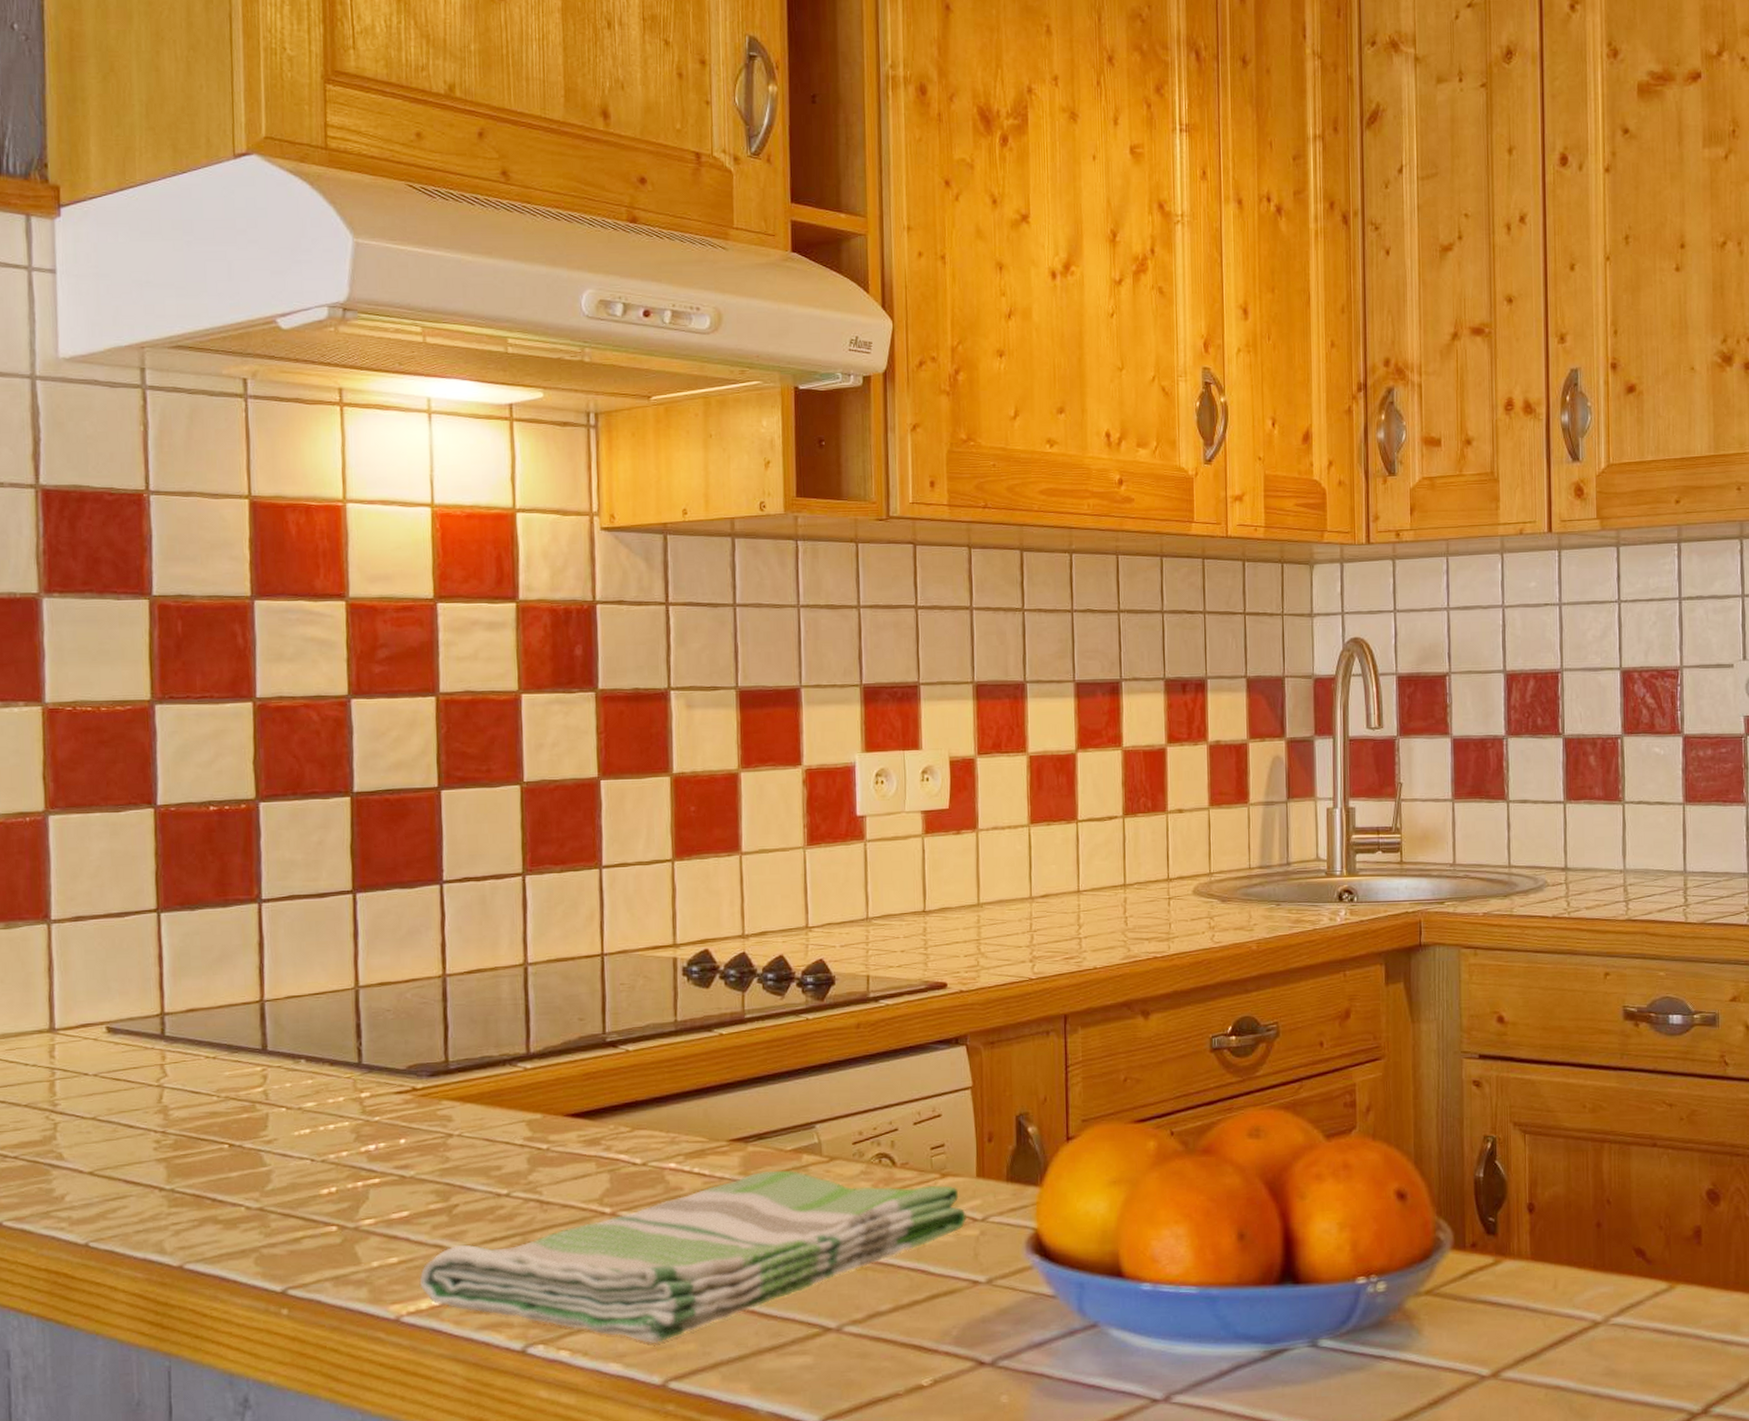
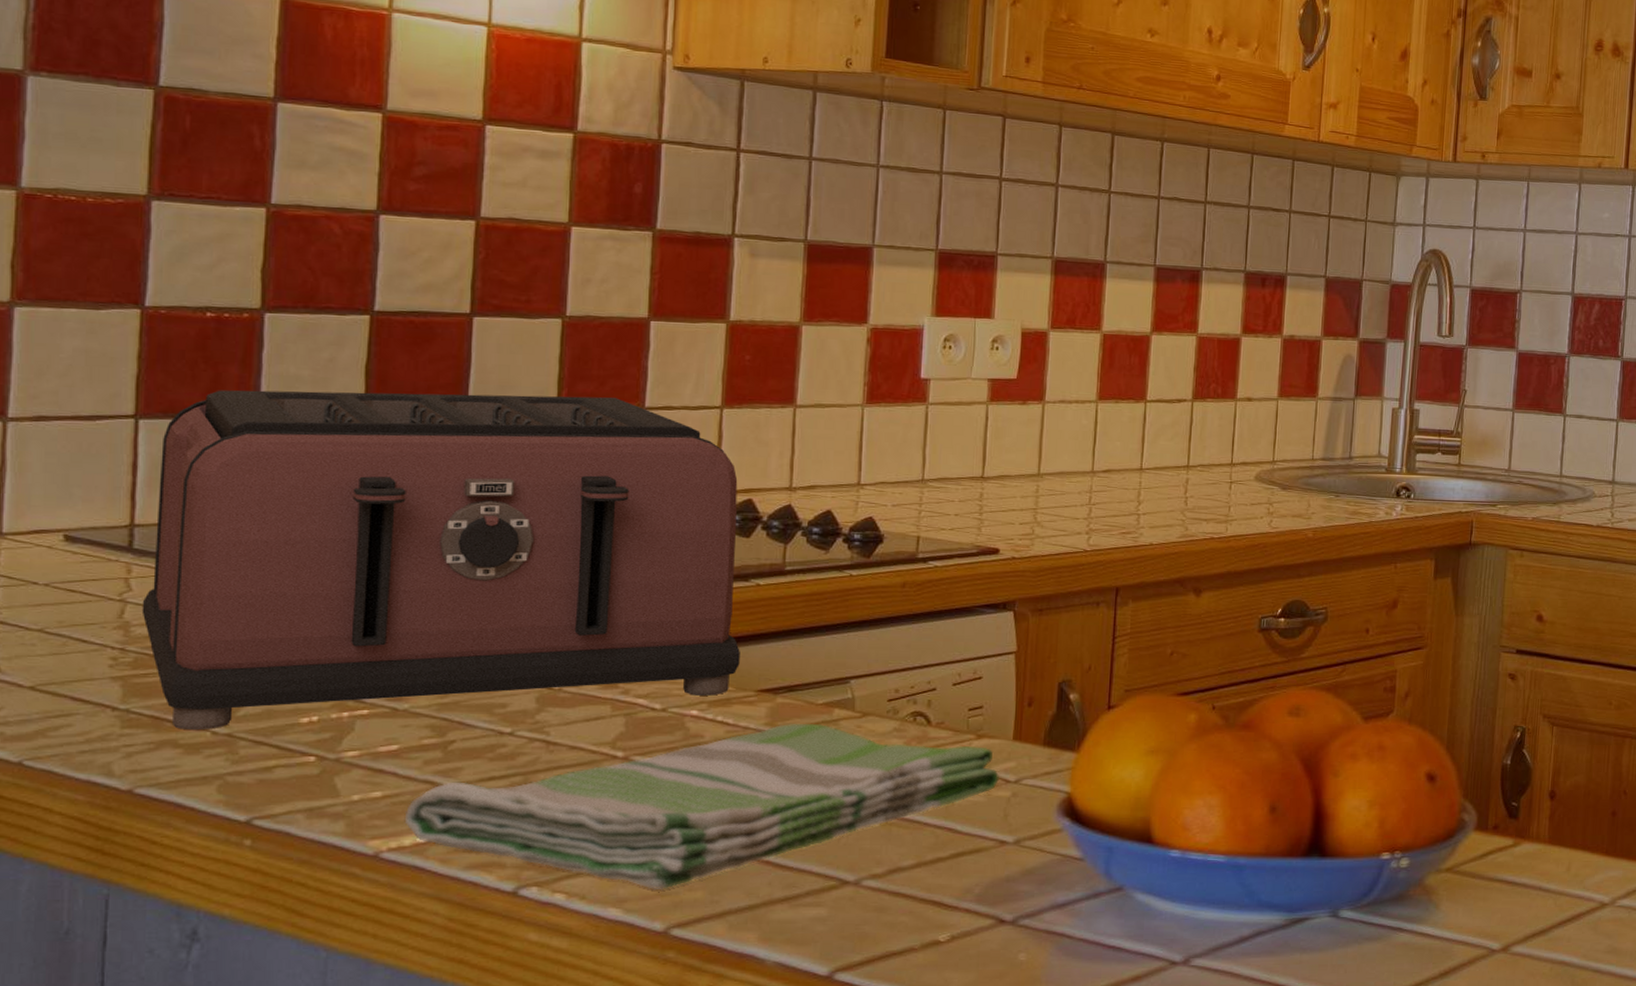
toaster: none [176,859,710,1207] -> present [141,390,740,731]

